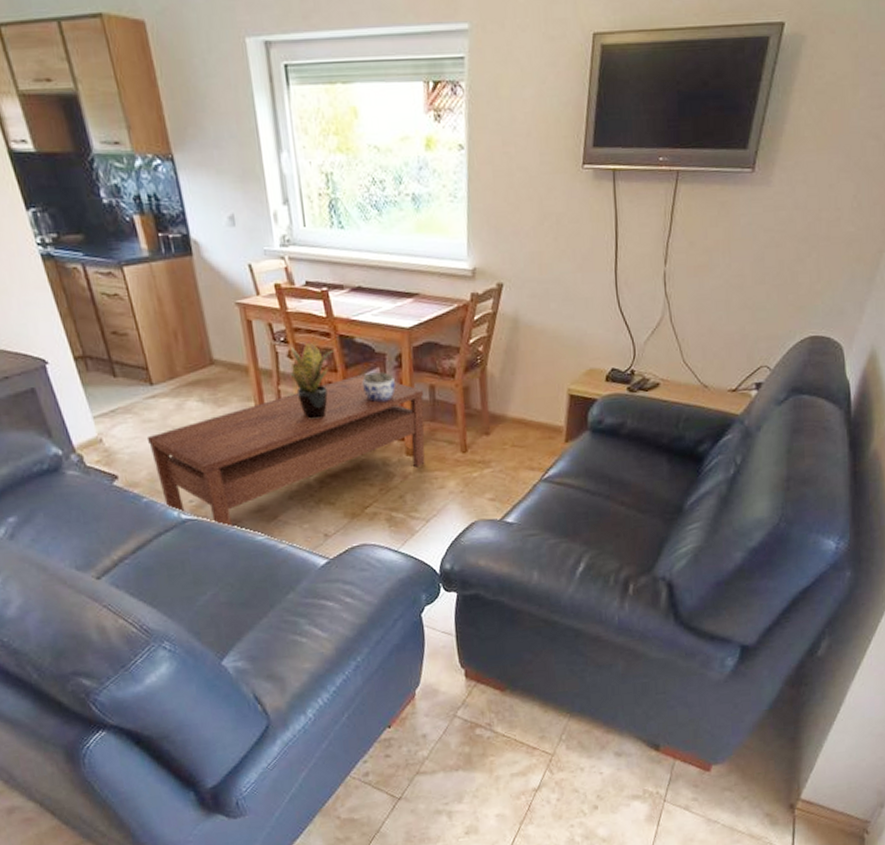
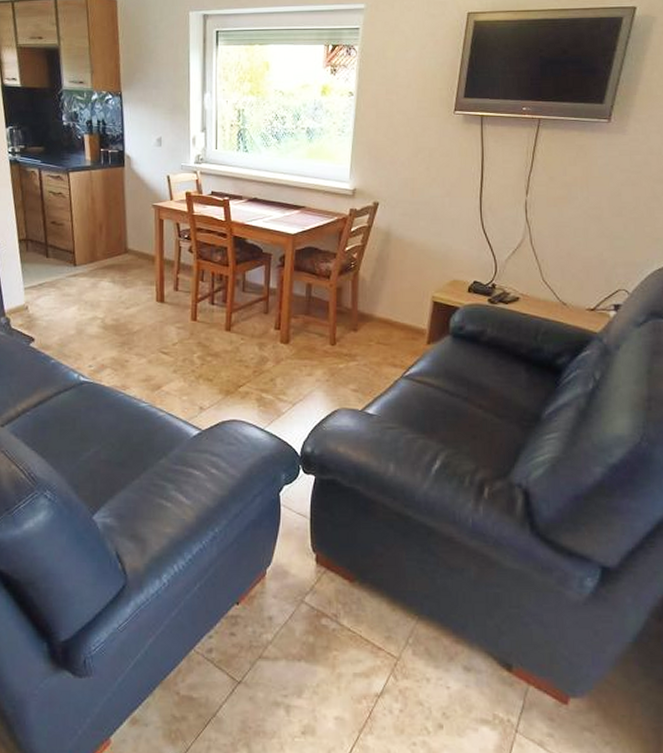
coffee table: present [146,373,425,529] -> none [63,269,302,394]
potted plant: present [289,340,336,421] -> none [188,239,230,306]
jar: present [363,372,395,403] -> none [249,269,277,295]

